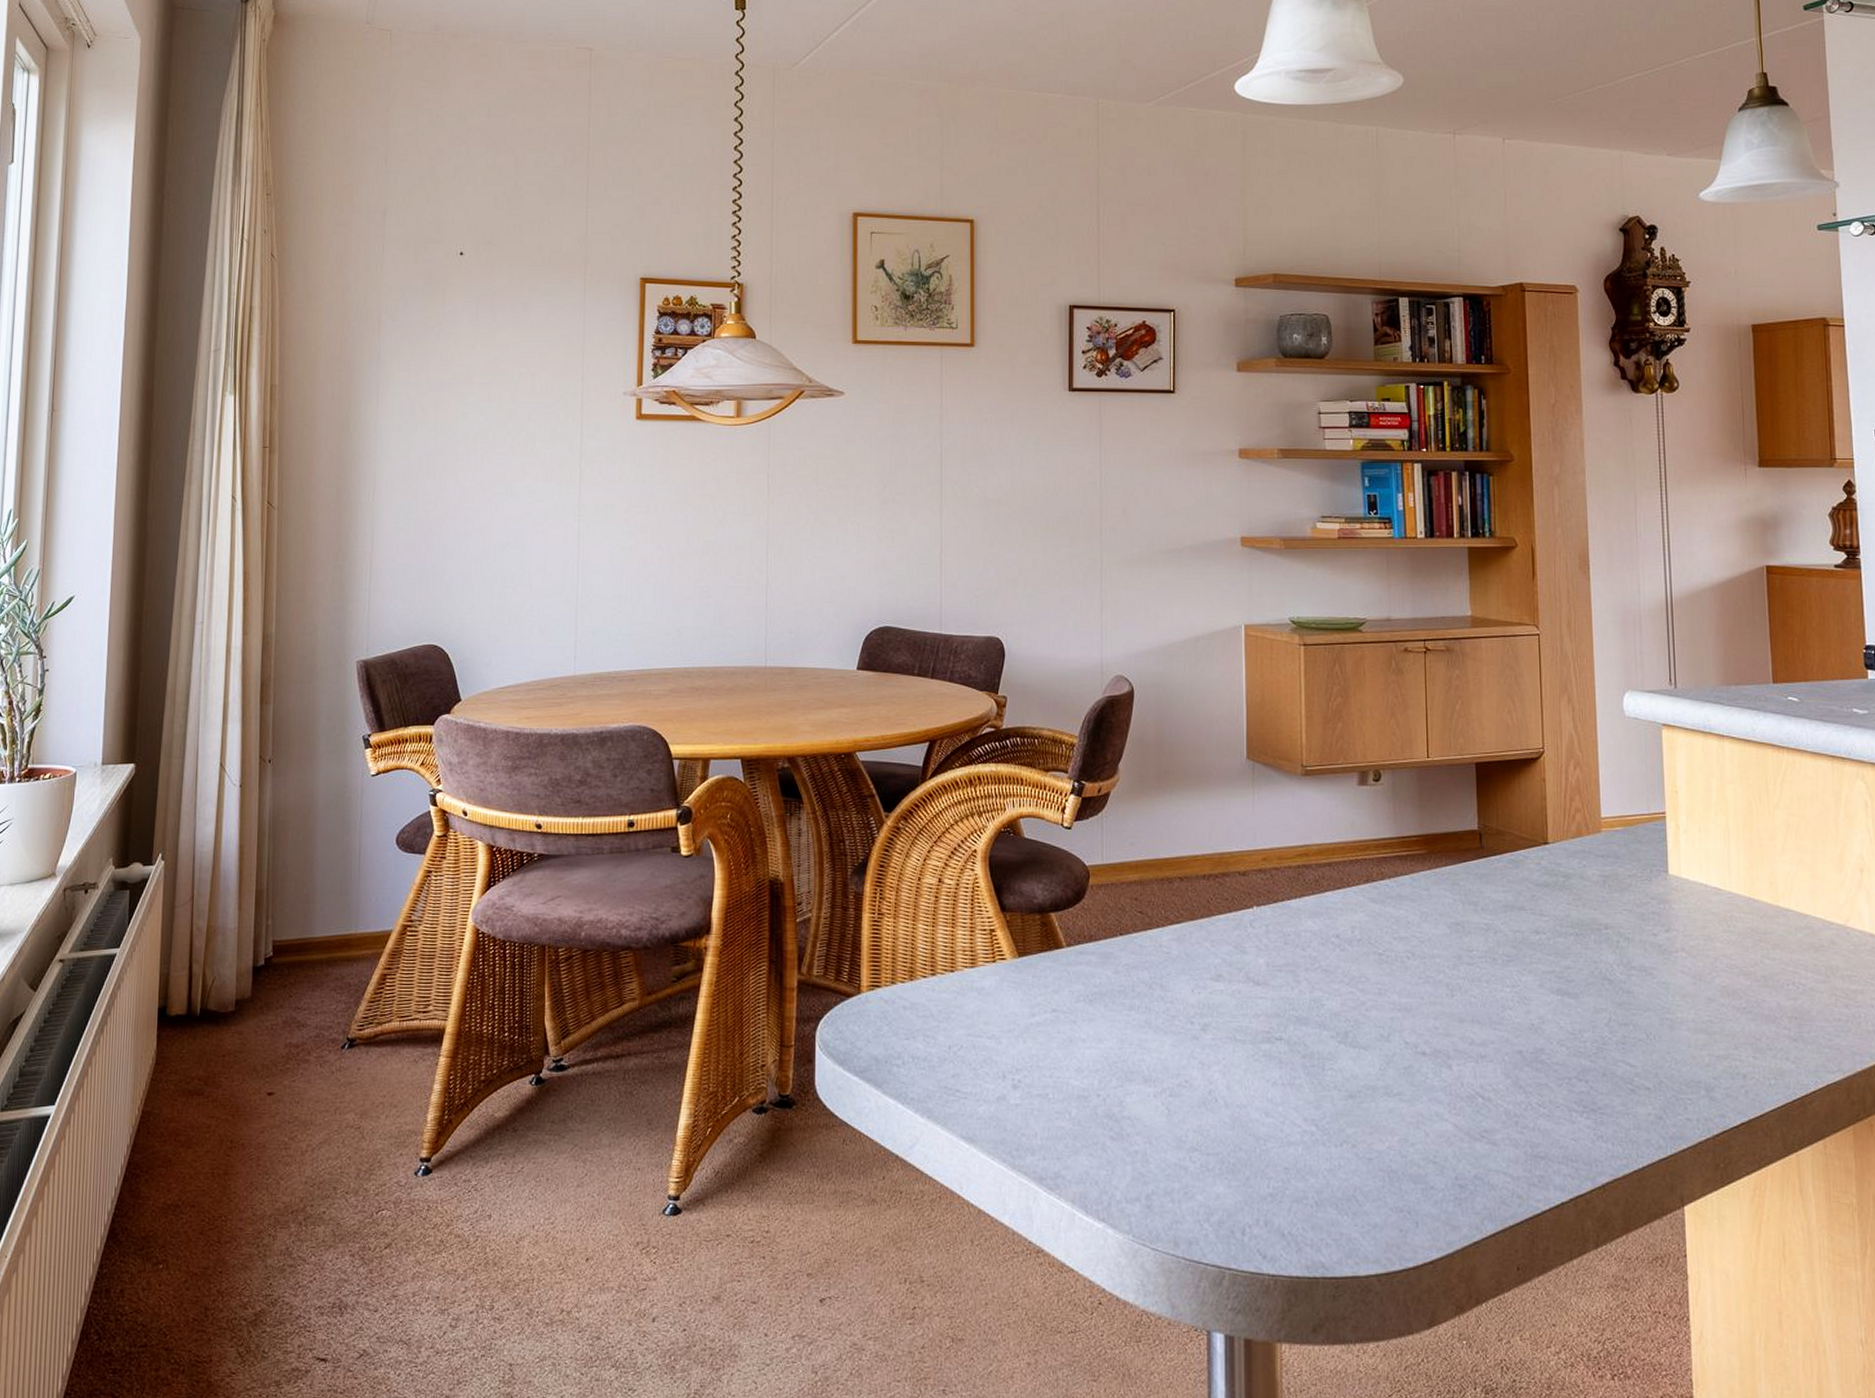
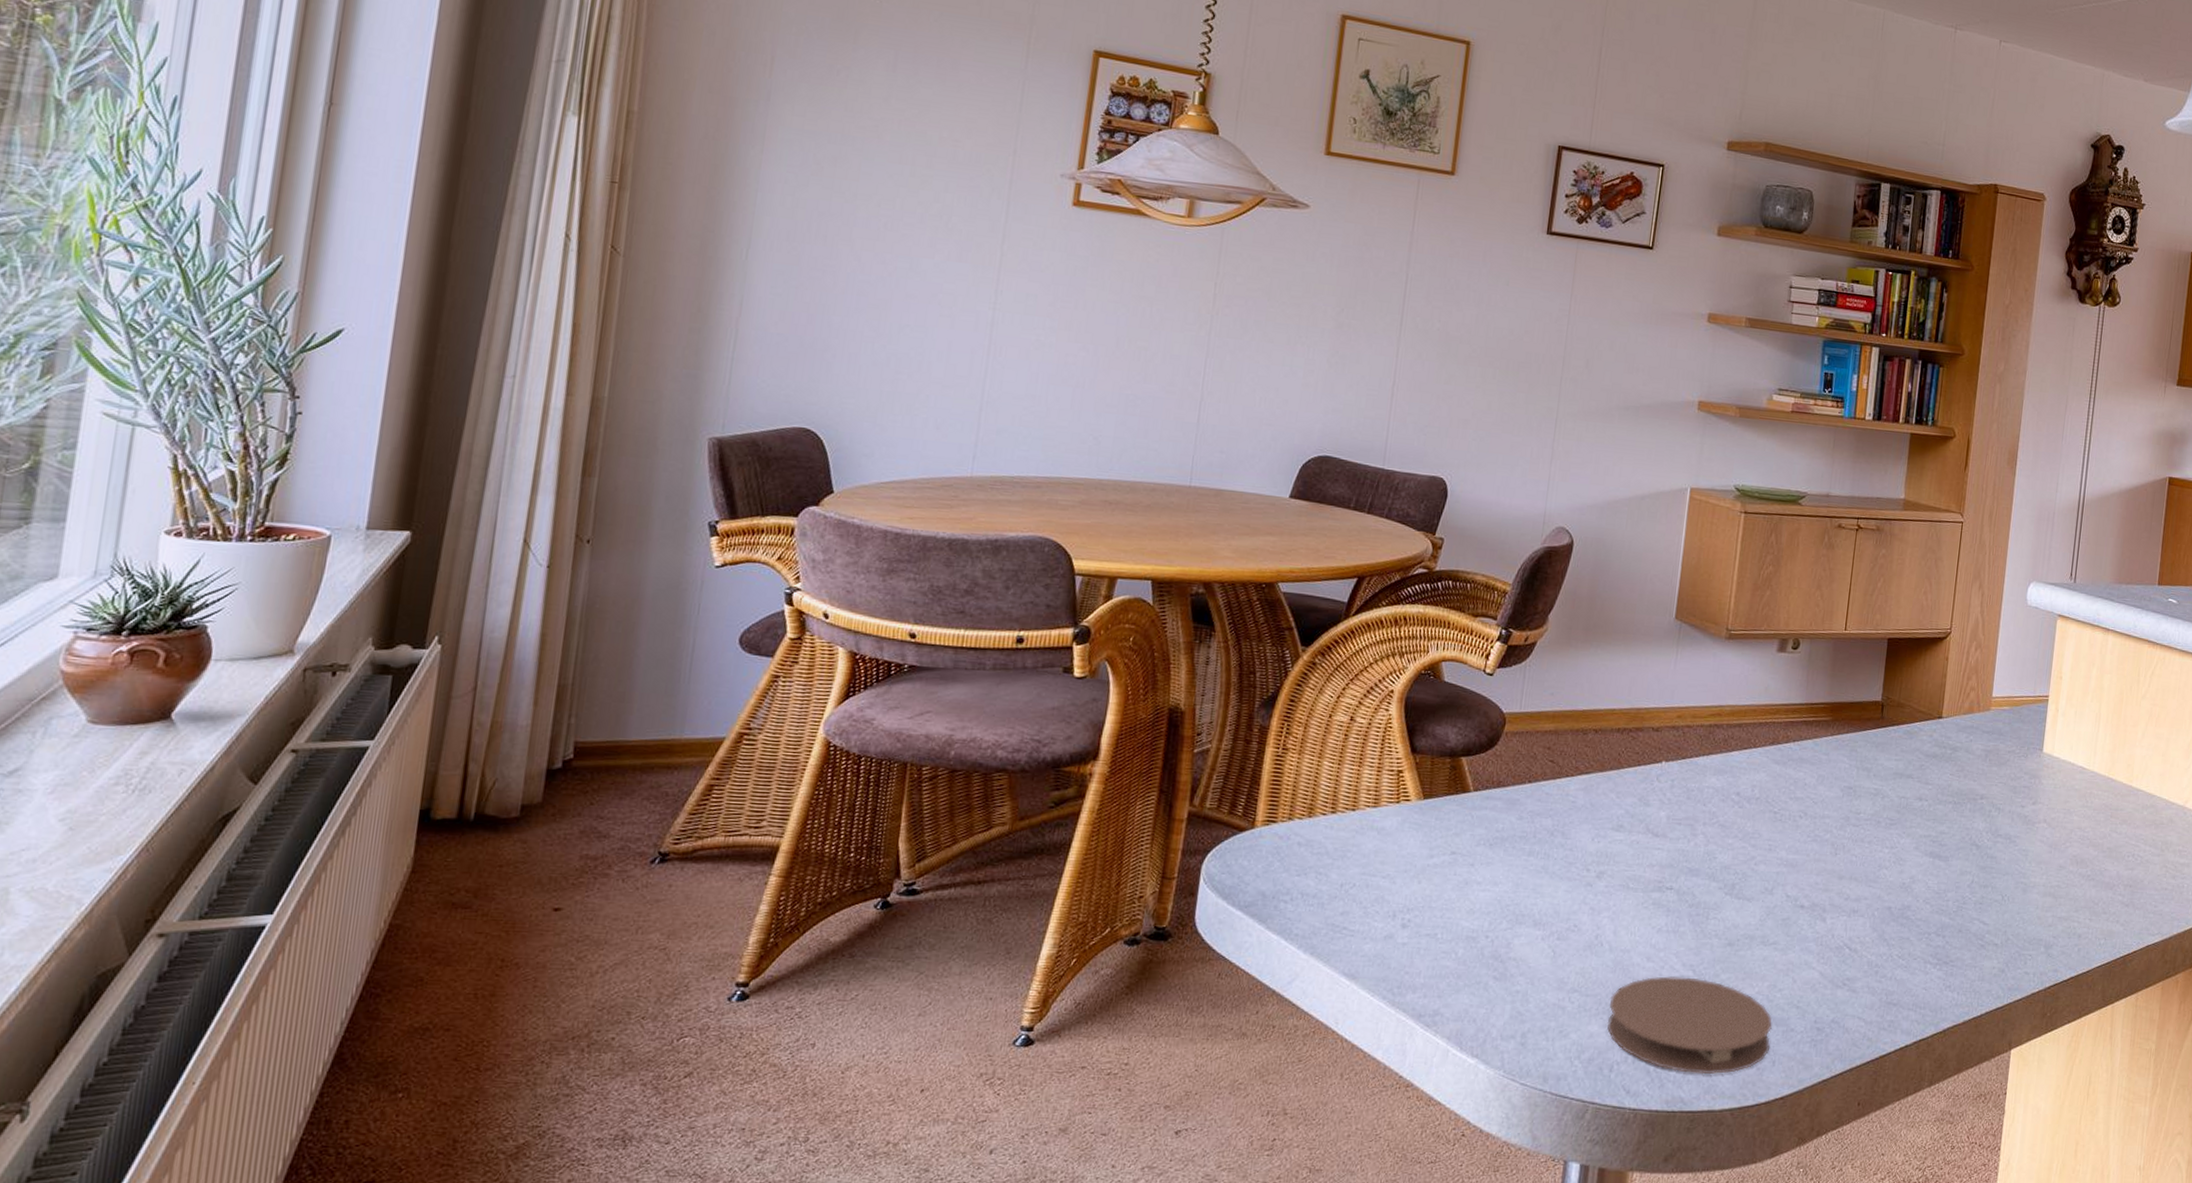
coaster: none [1232,1132,1411,1237] -> present [1607,976,1772,1075]

